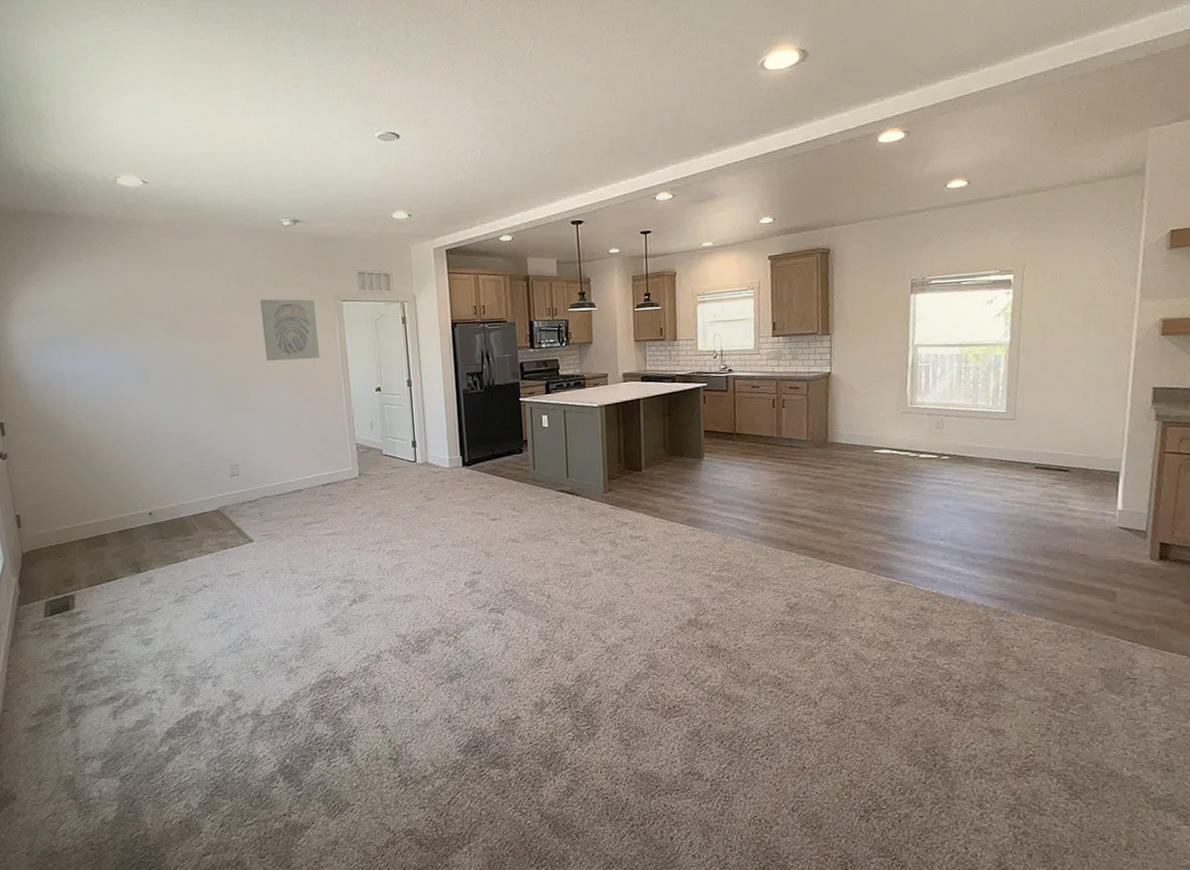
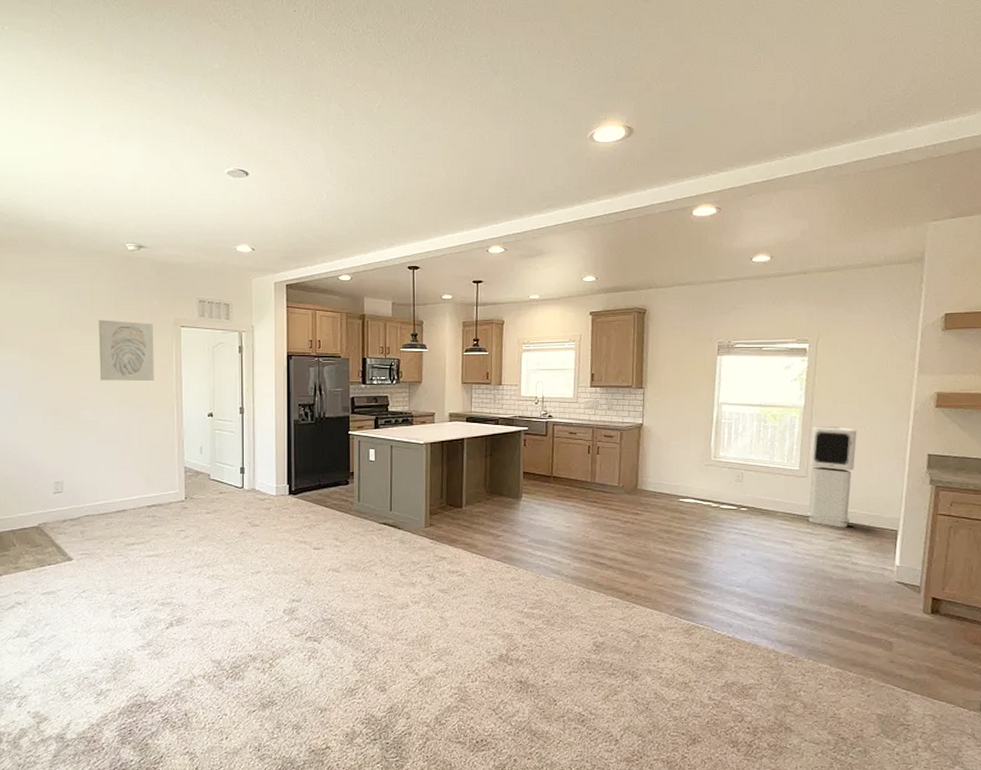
air purifier: none [1015,362,1071,473] -> present [806,426,857,528]

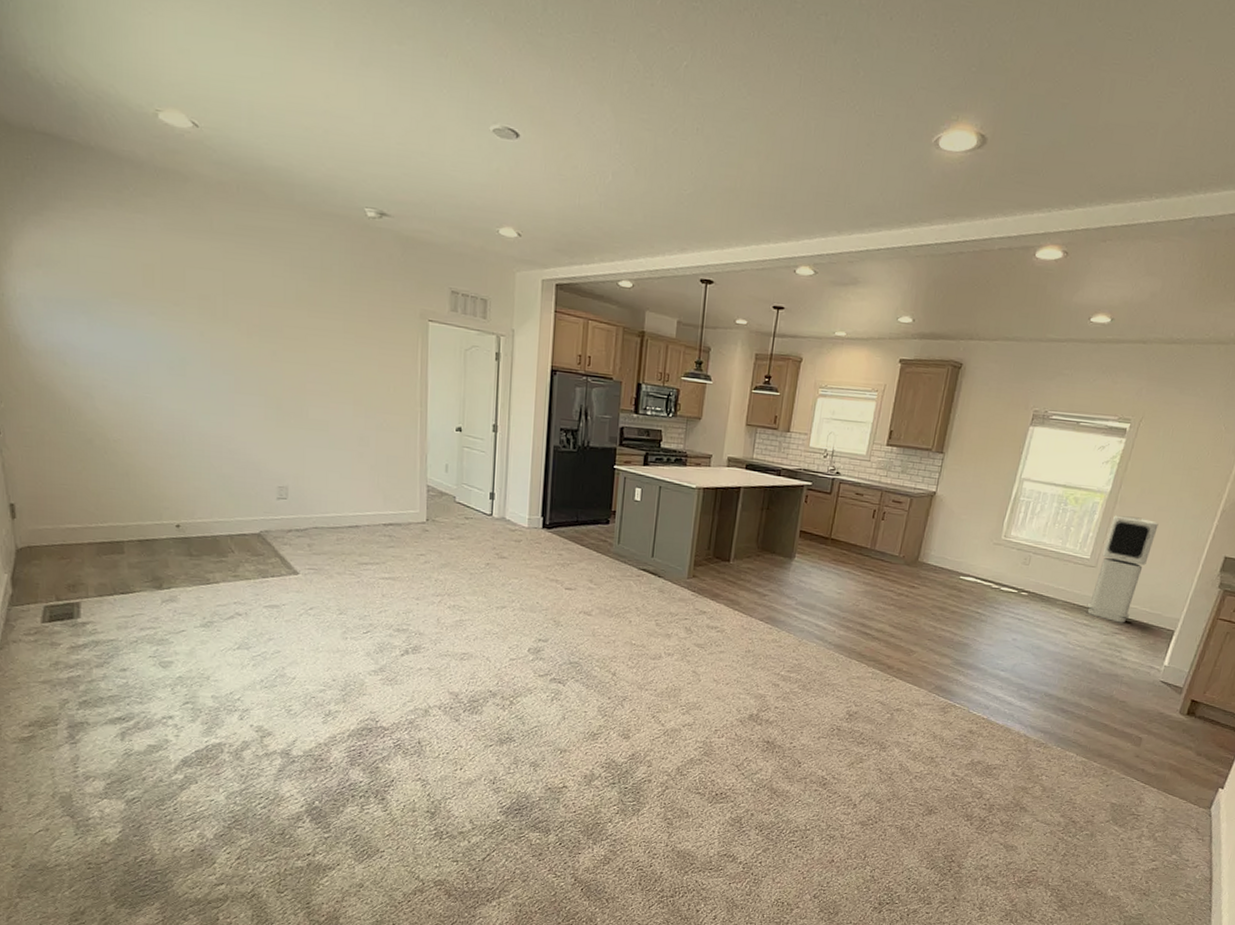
wall art: present [98,319,154,382] -> none [330,300,396,383]

